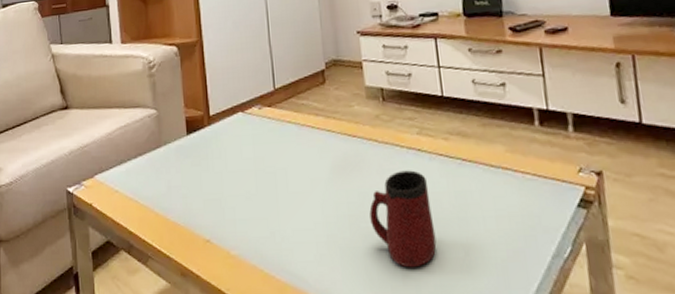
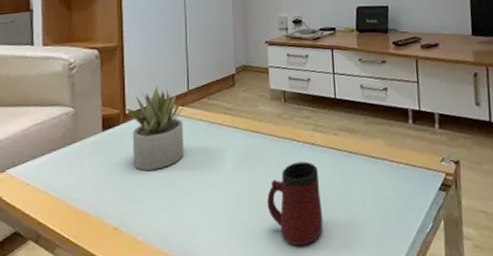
succulent plant: none [210,83,274,178] -> present [126,84,184,171]

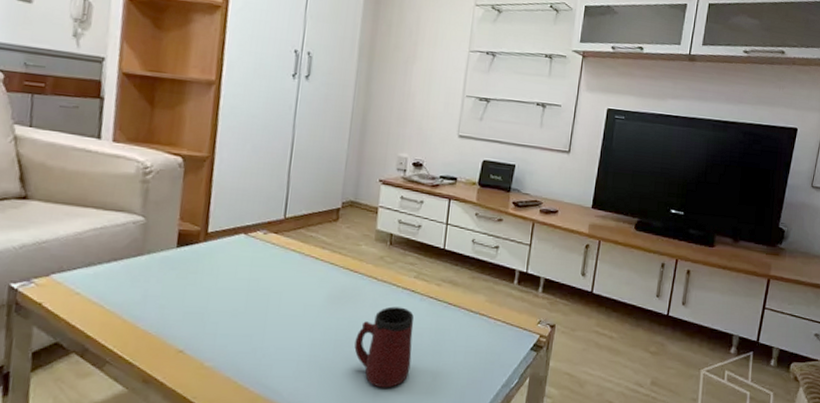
succulent plant: present [126,84,184,171] -> none [208,207,278,296]

